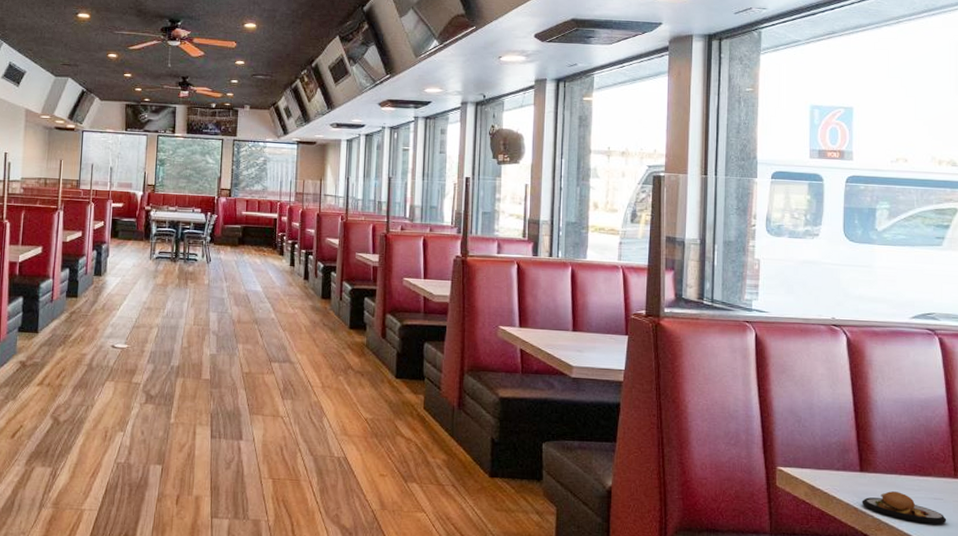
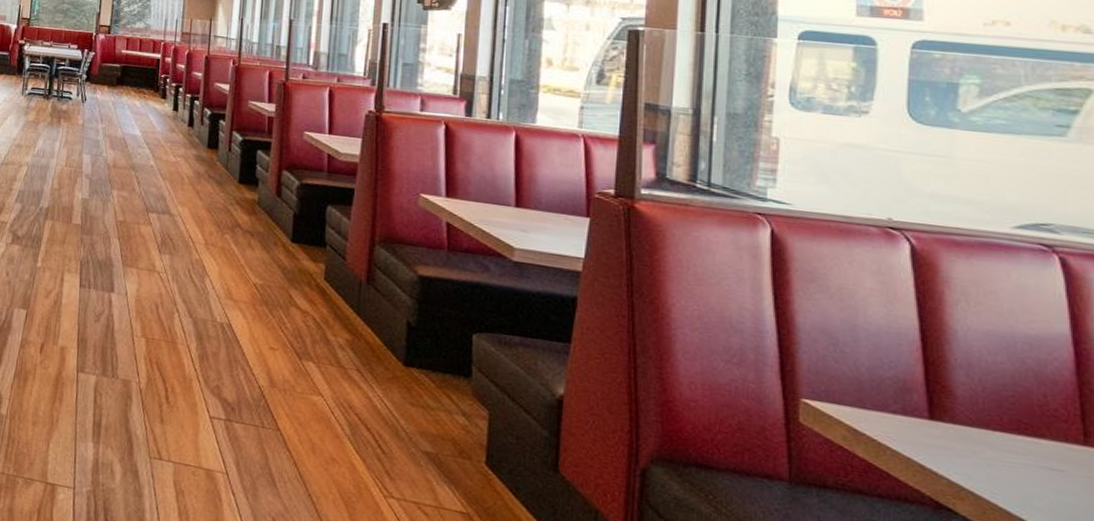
burger: present [862,491,947,525] -> none [931,450,1071,505]

